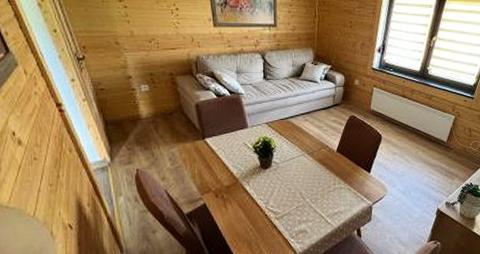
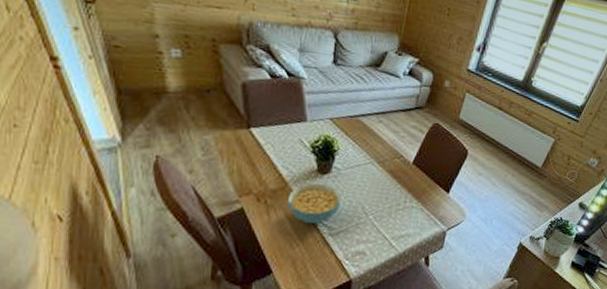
cereal bowl: none [239,176,283,210] -> present [287,183,342,223]

